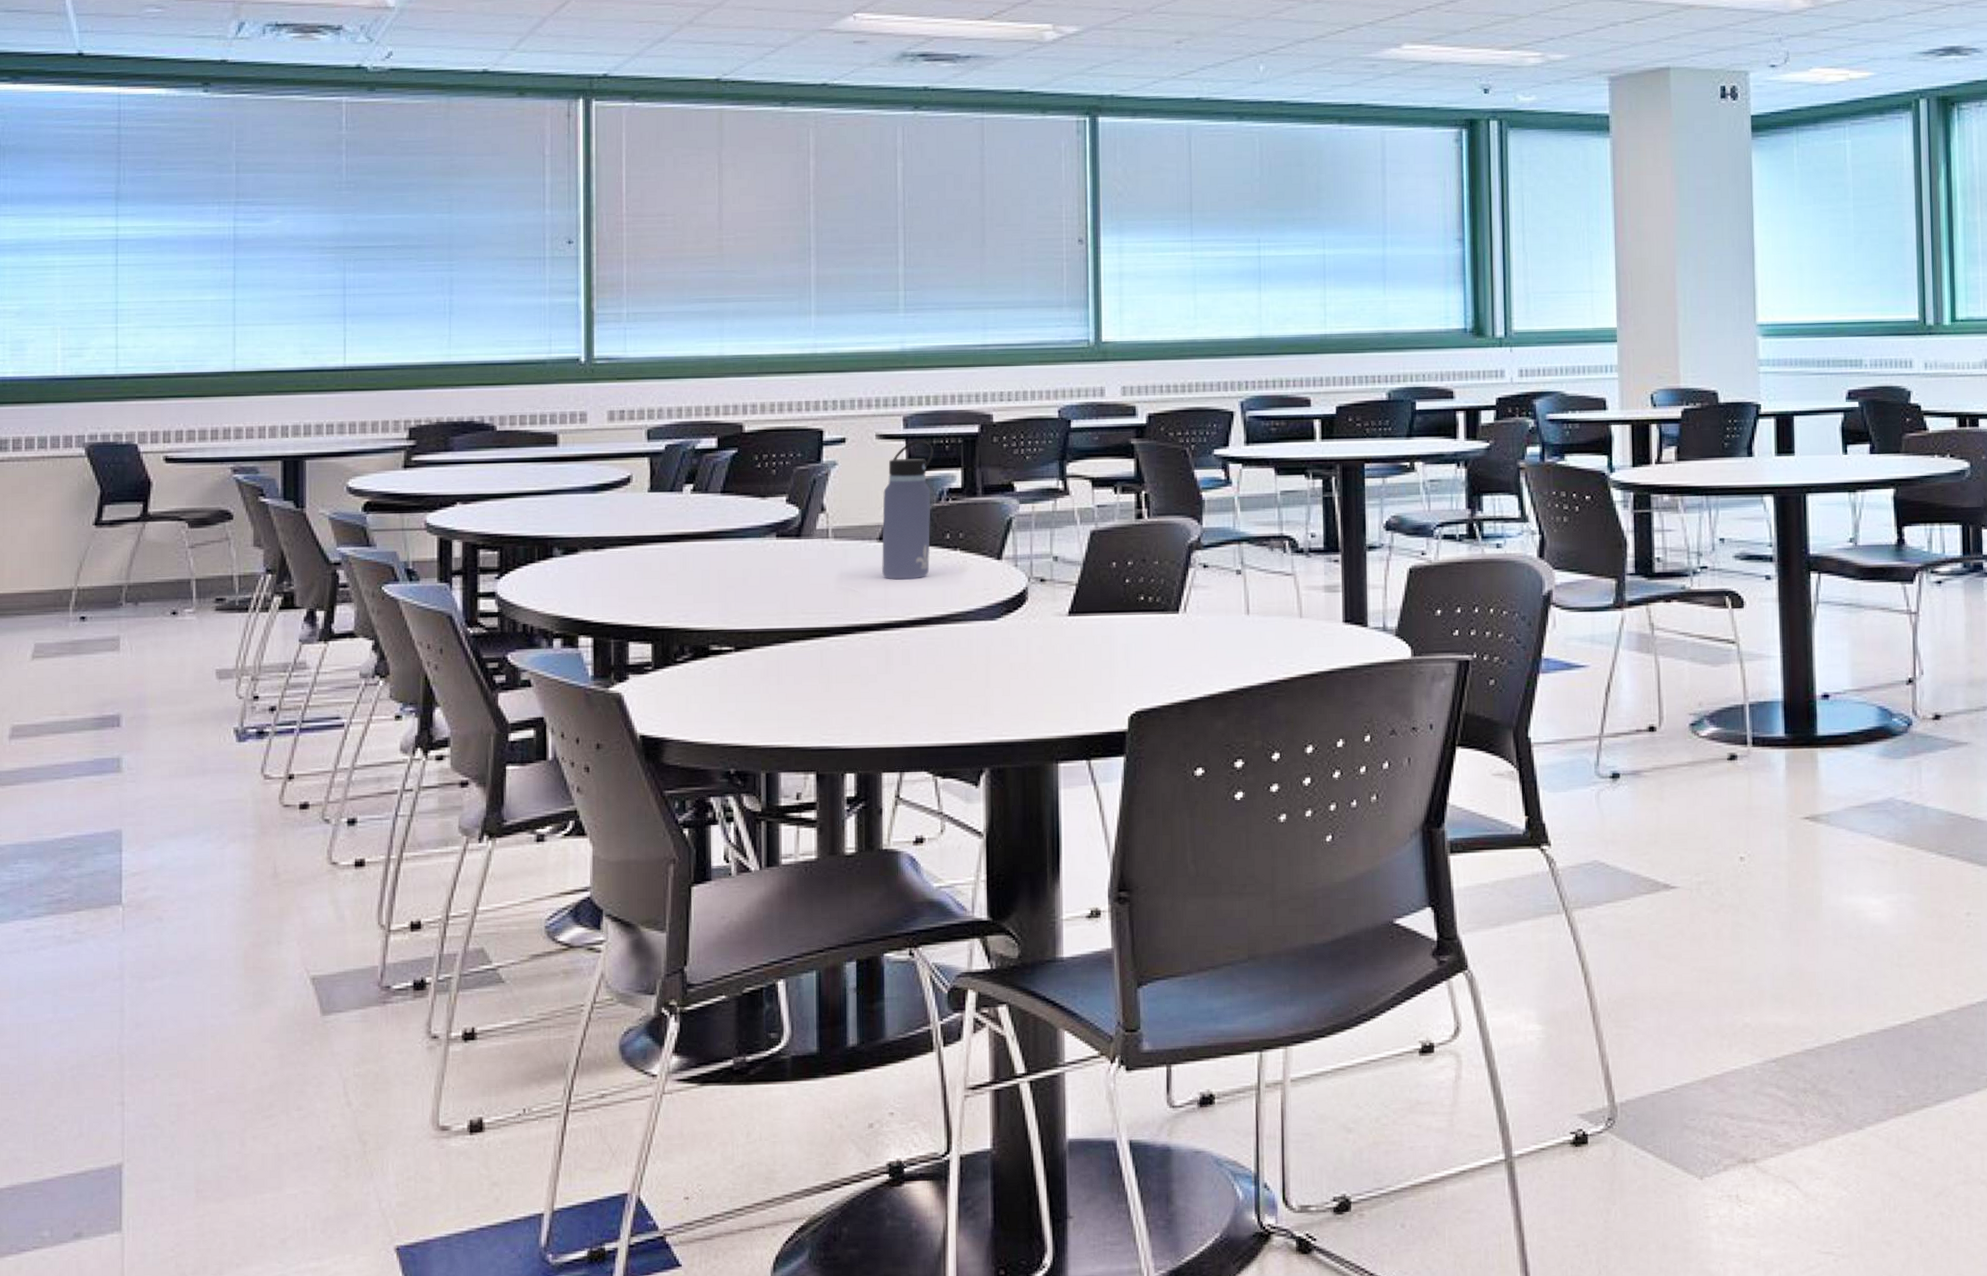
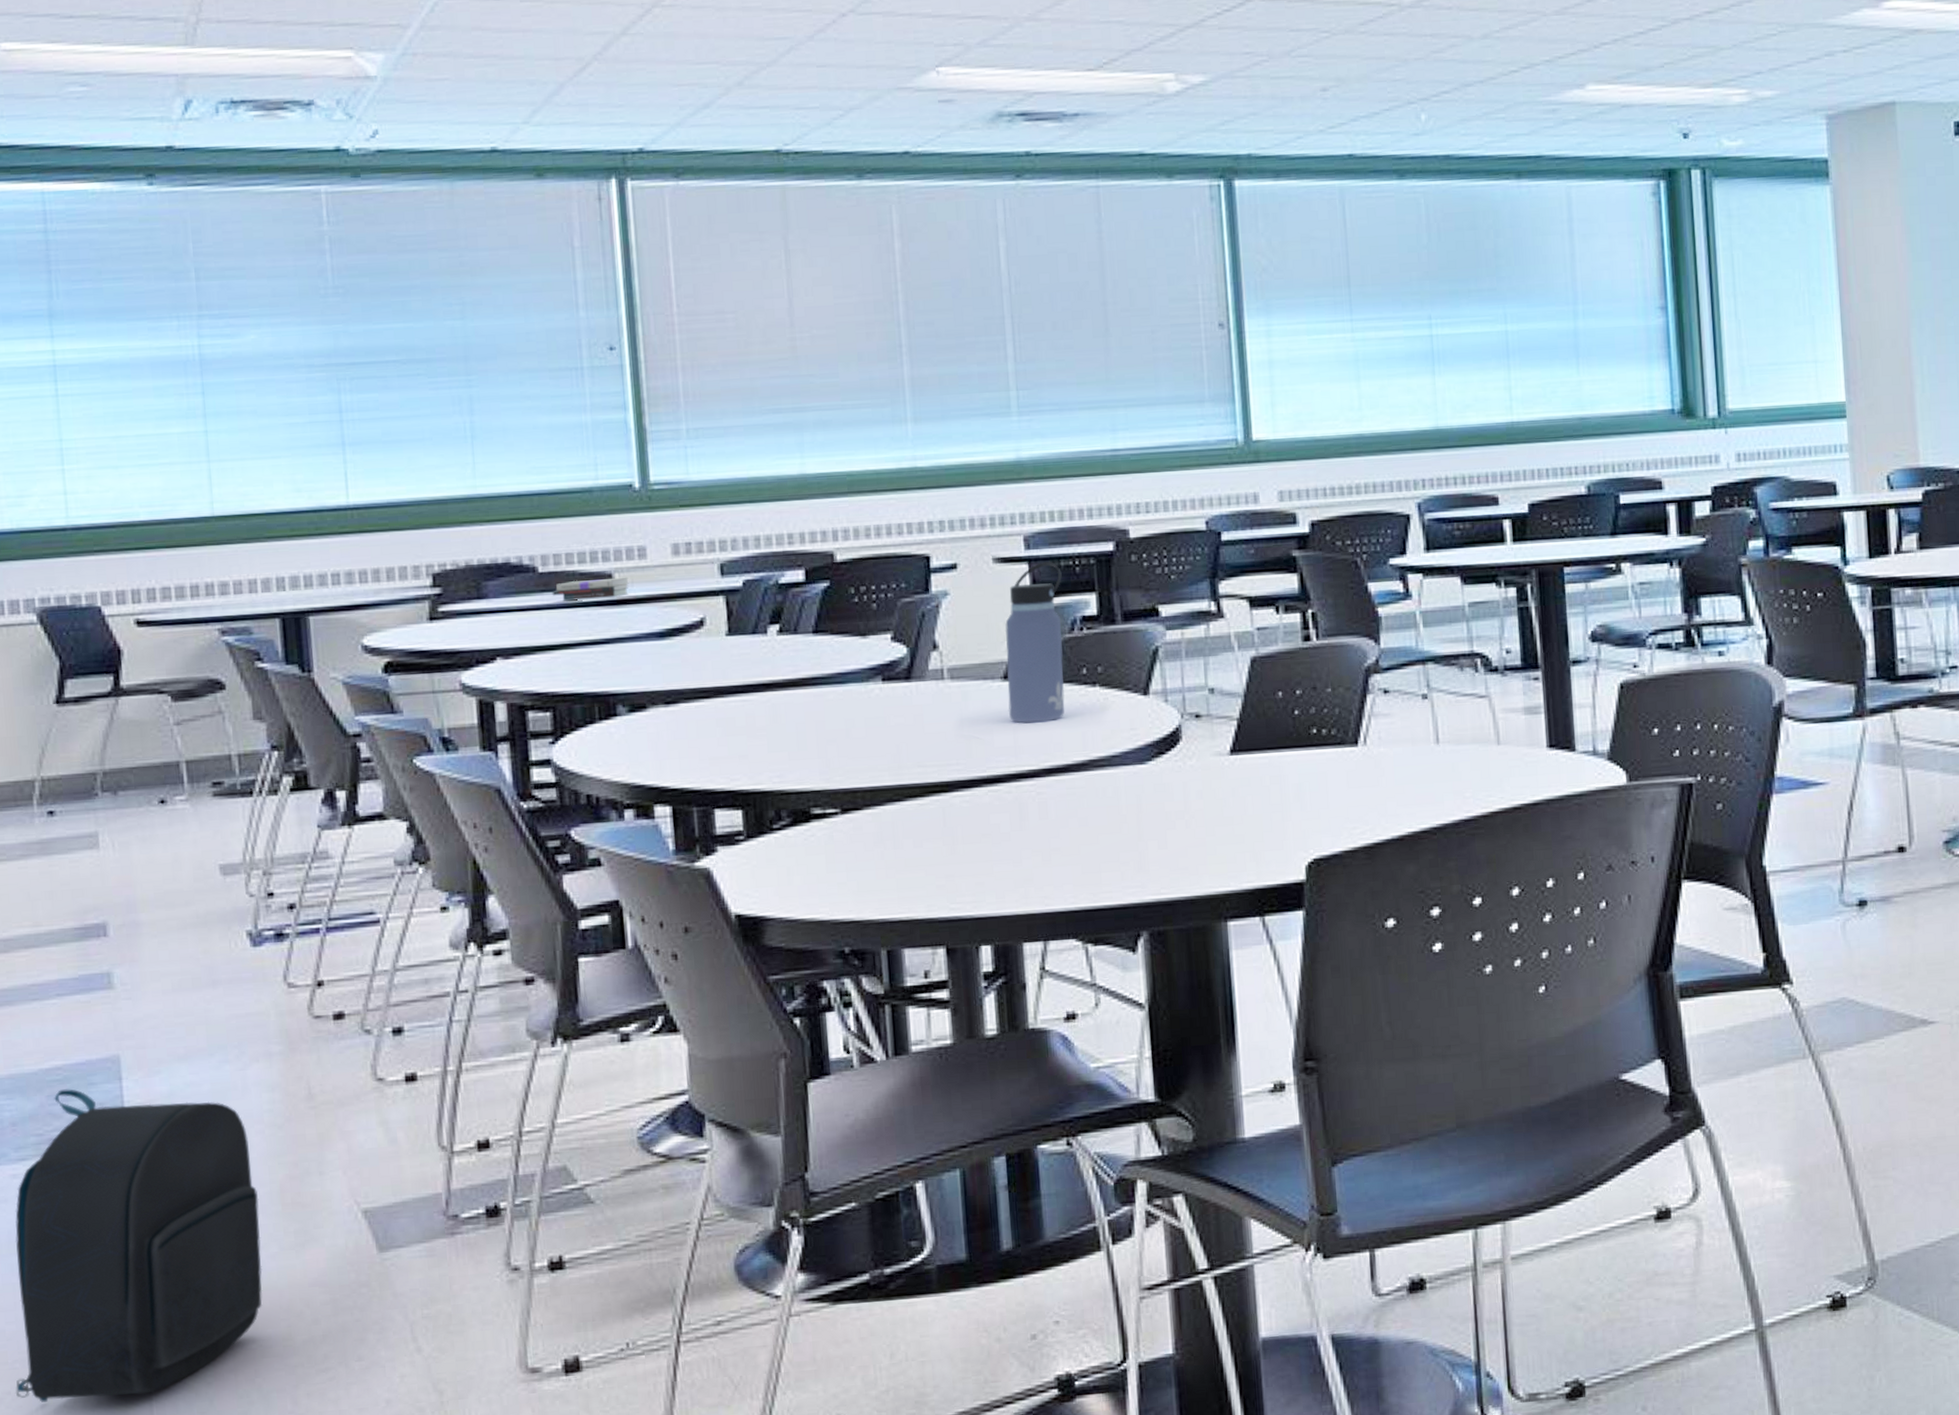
backpack: none [12,857,226,1130] -> present [15,1089,263,1402]
books: none [506,438,571,456] -> present [552,577,629,601]

